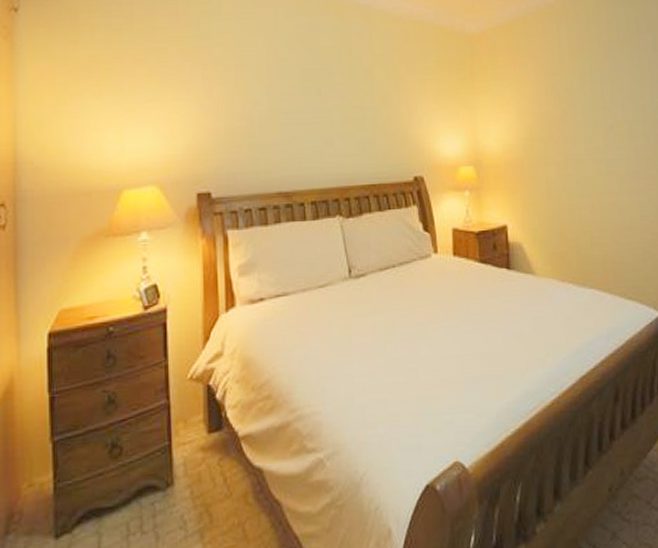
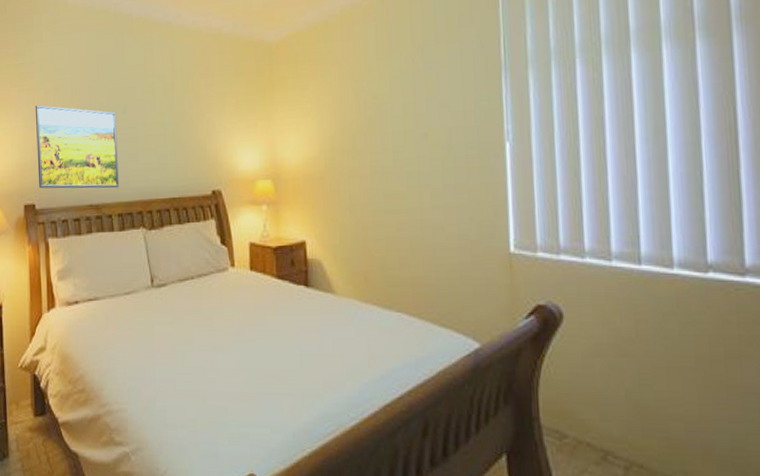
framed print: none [211,83,312,175] -> present [35,105,119,189]

